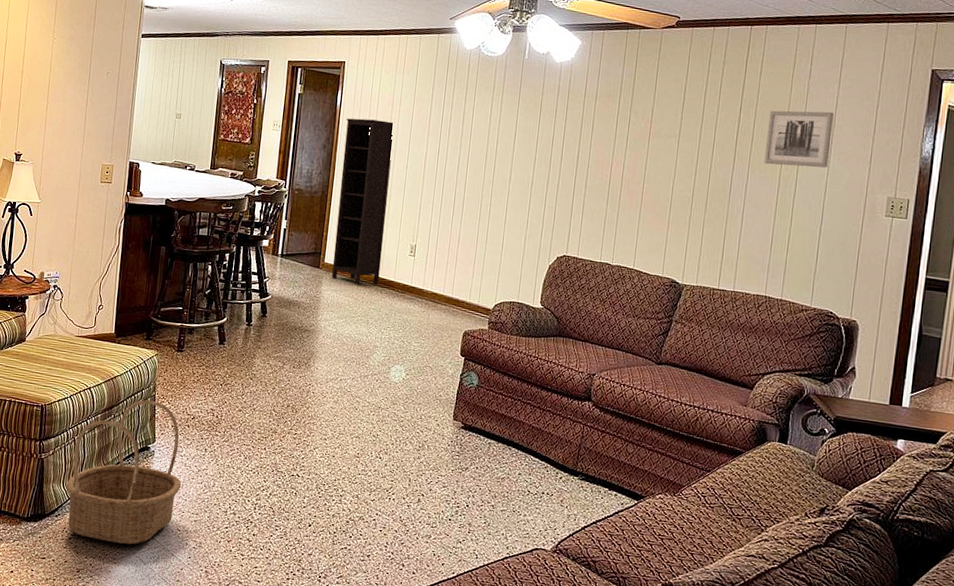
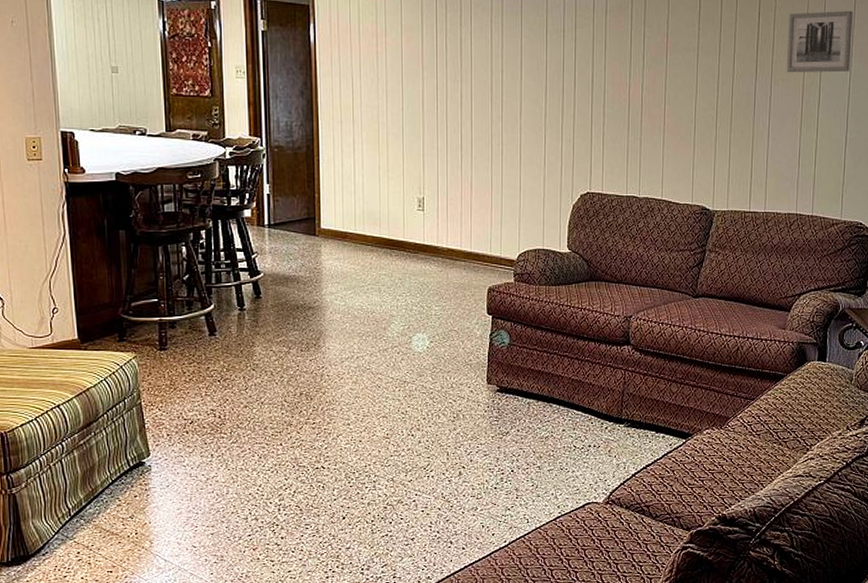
basket: present [66,400,181,545] -> none [49,409,189,573]
bookcase: present [331,118,393,285] -> none [324,56,387,250]

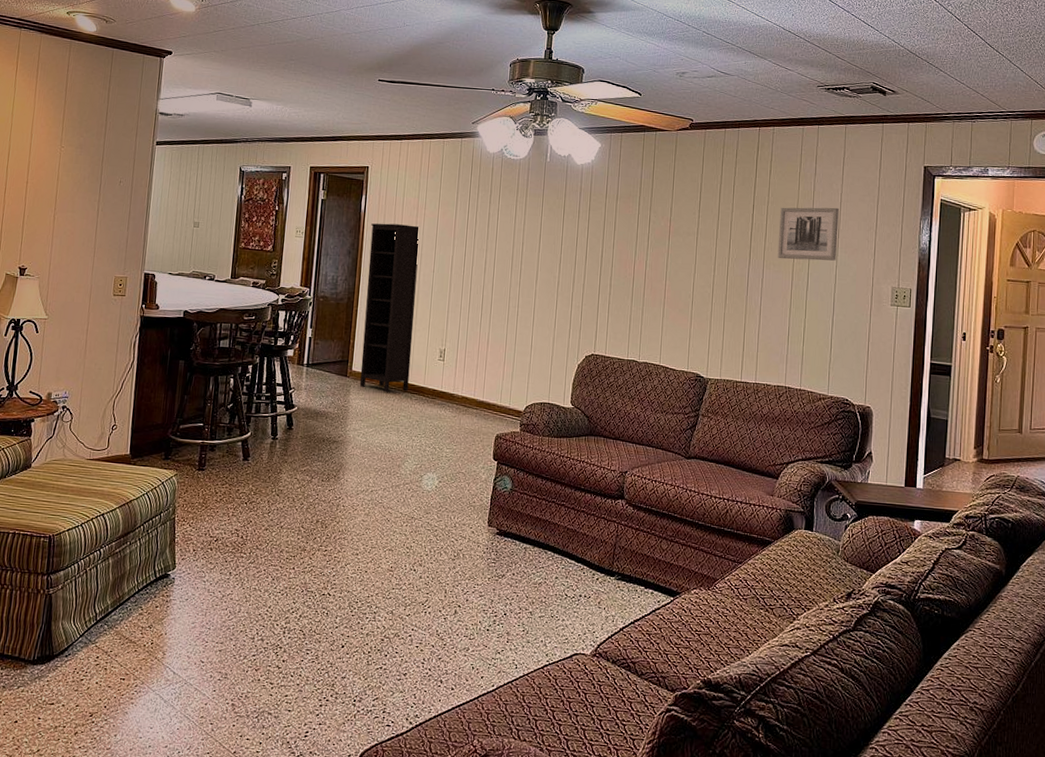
bookcase: none [324,56,387,250] -> present [359,223,418,392]

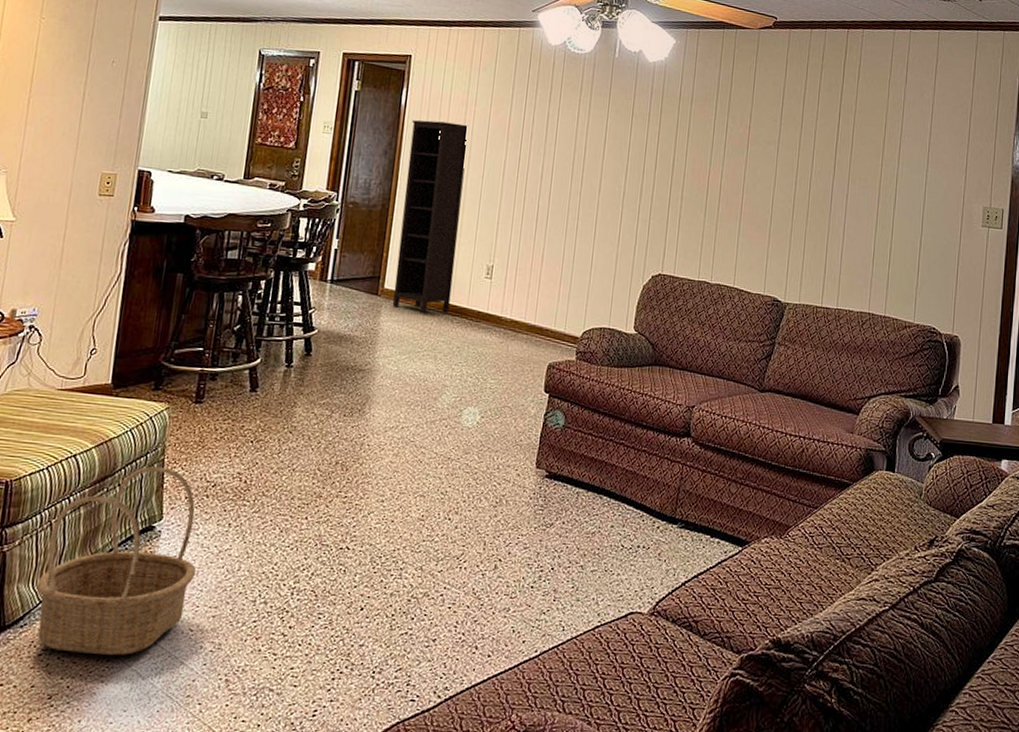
basket: none [77,523,204,682] -> present [36,466,196,656]
wall art: present [777,207,839,261] -> none [864,117,930,177]

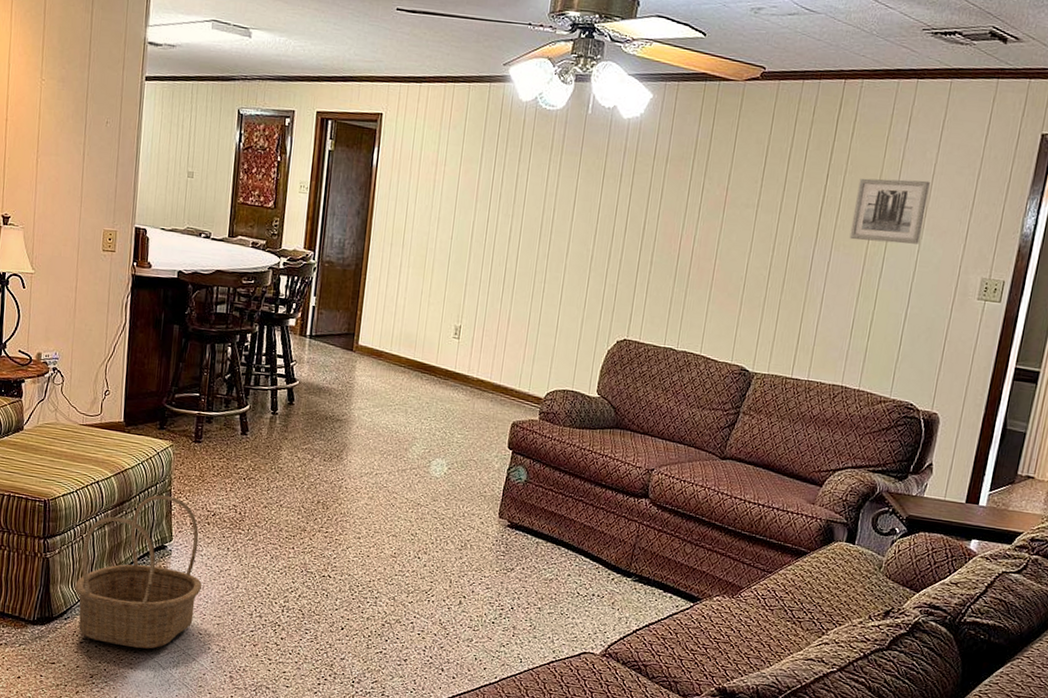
bookcase: present [392,120,467,314] -> none [366,180,437,370]
wall art: none [864,117,930,177] -> present [849,178,930,244]

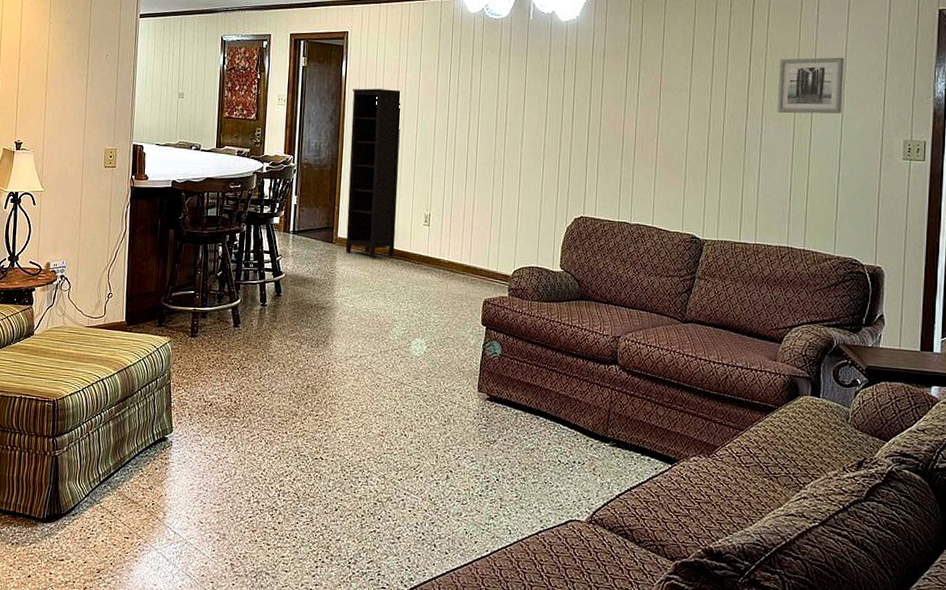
basket: present [75,495,202,649] -> none [82,388,201,541]
bookcase: none [366,180,437,370] -> present [345,88,400,258]

